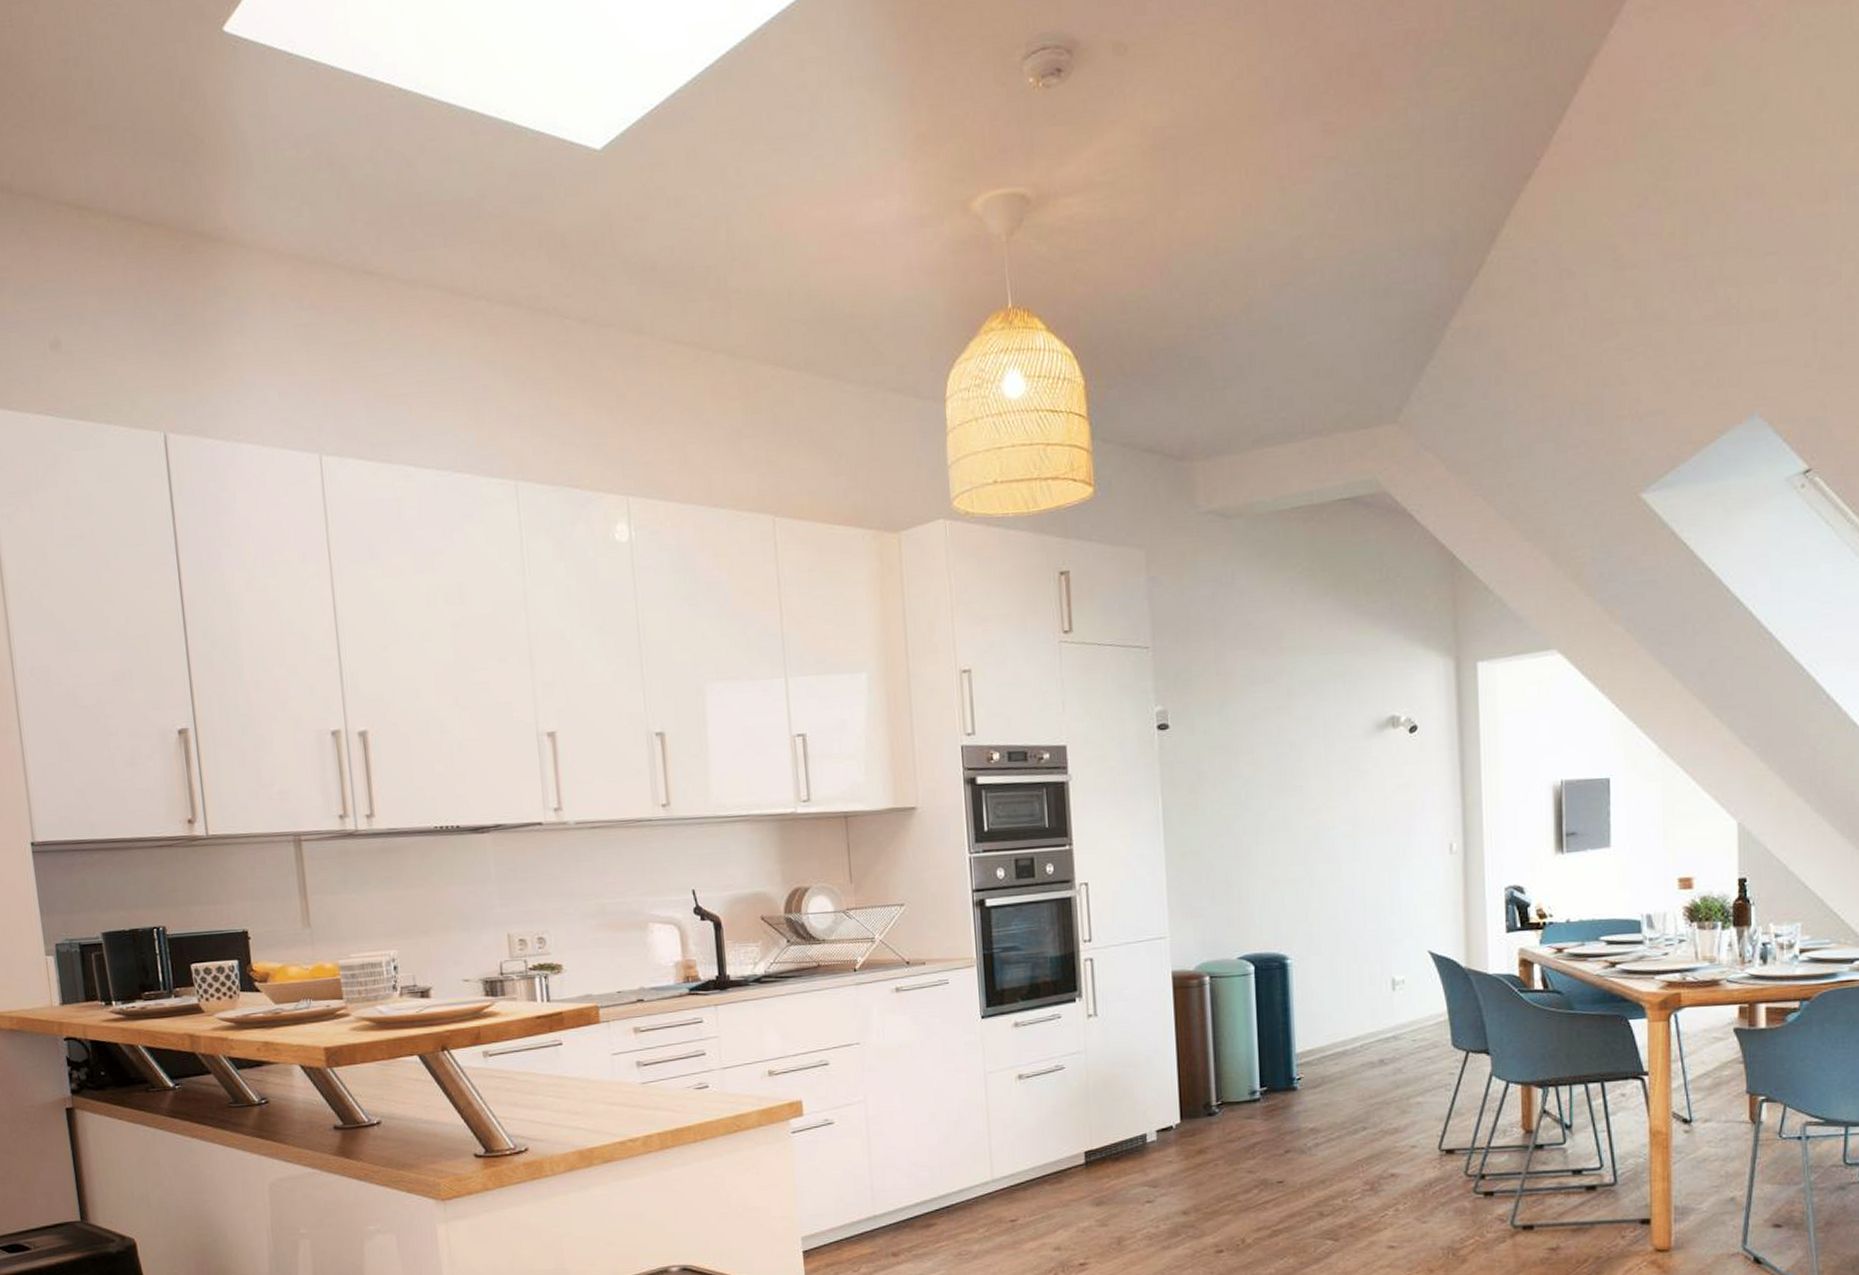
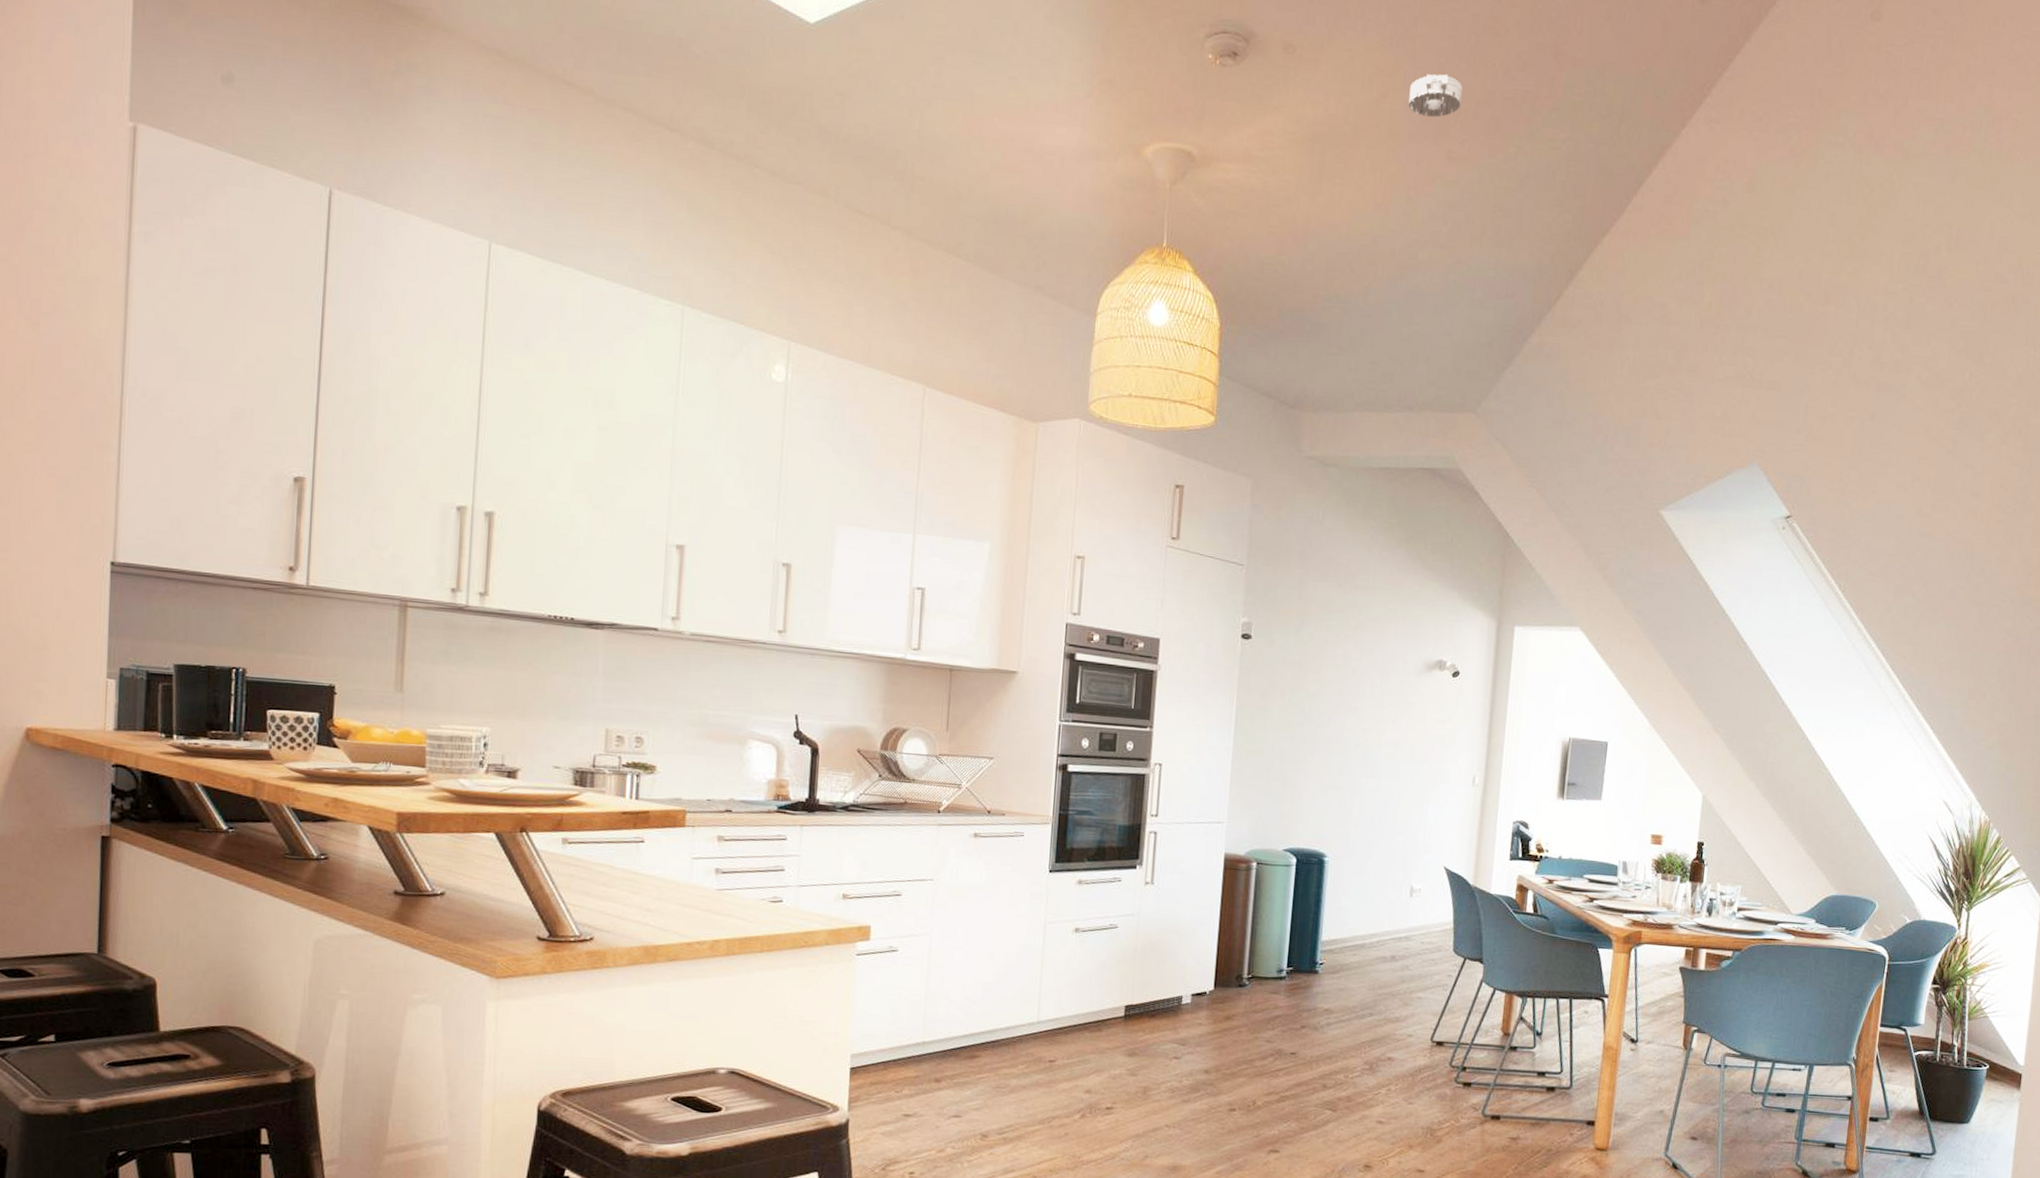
smoke detector: none [1267,33,1331,90] -> present [1408,73,1462,118]

